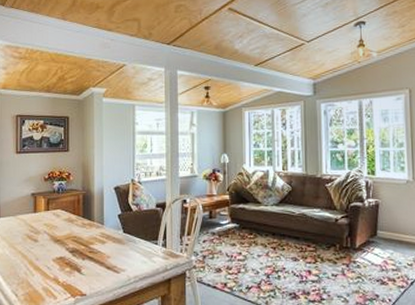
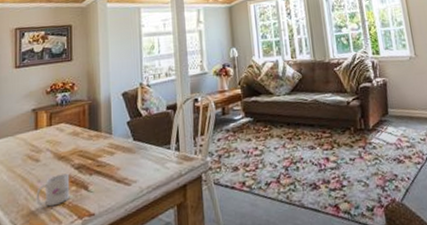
mug: none [35,255,64,283] -> present [36,173,70,207]

